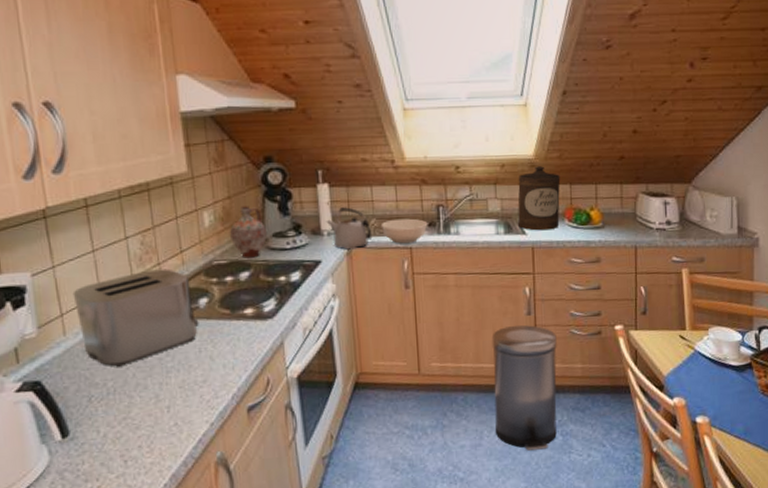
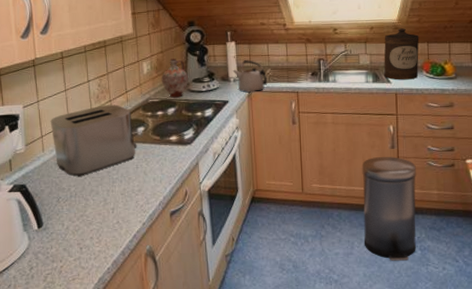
bowl: present [380,218,428,244] -> none [274,69,311,89]

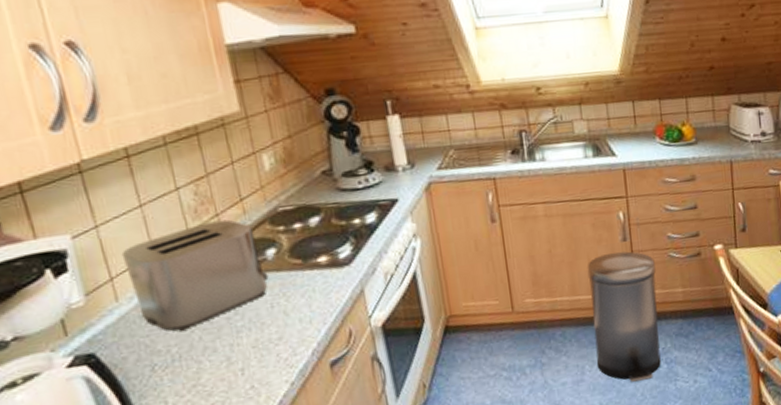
ceramic jug: present [161,58,188,98] -> none [293,144,336,202]
kettle: present [232,60,268,93] -> none [399,139,452,185]
canister: present [384,28,419,80] -> none [603,82,651,152]

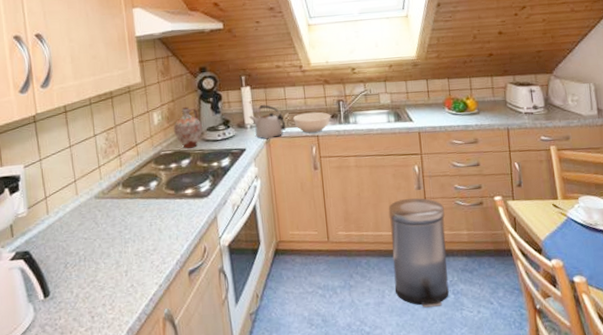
toaster: present [121,219,269,331] -> none [54,159,150,239]
ceramic jug: none [293,144,336,202] -> present [173,107,202,149]
kettle: none [399,139,452,185] -> present [249,105,286,139]
bowl: none [459,146,511,176] -> present [292,112,331,133]

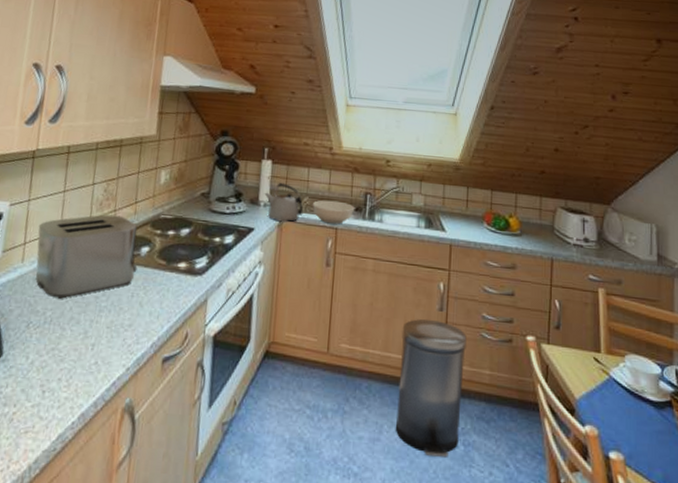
toaster: none [54,159,150,239] -> present [35,214,138,299]
ceramic jug: present [173,107,202,149] -> none [179,170,212,217]

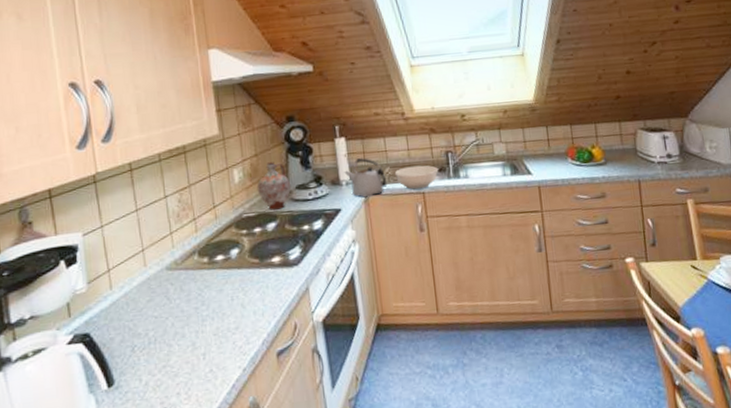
toaster: present [35,214,138,299] -> none [118,223,231,317]
ceramic jug: none [179,170,212,217] -> present [256,162,291,210]
pedal bin: present [396,319,467,457] -> none [505,261,577,388]

